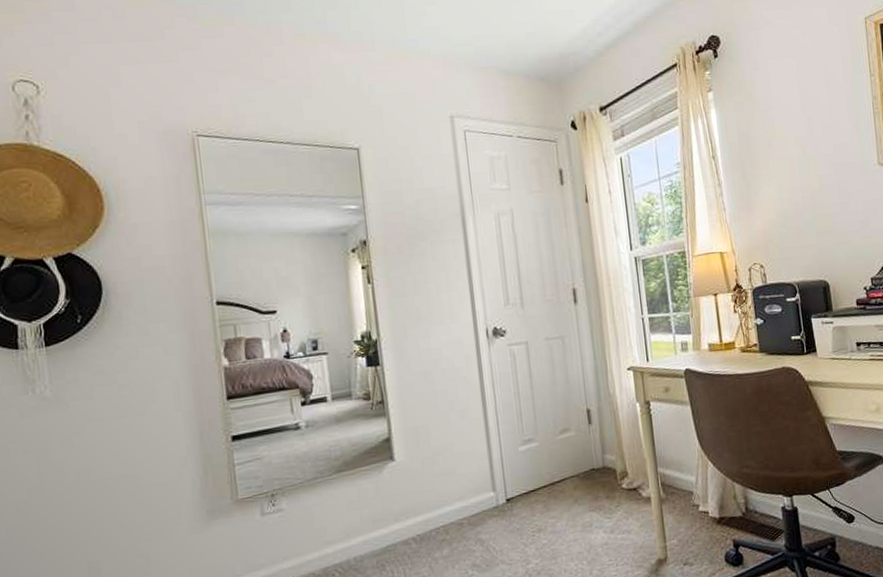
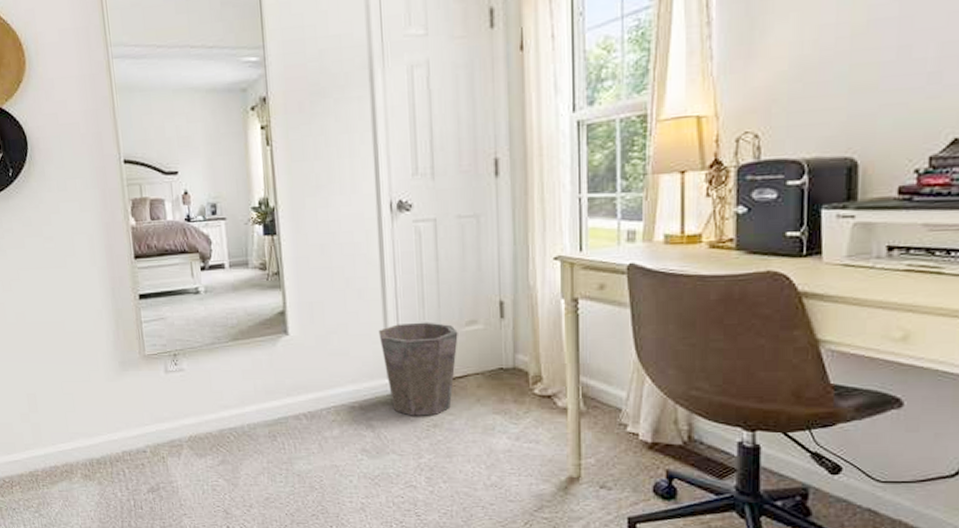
waste bin: none [482,434,554,525] -> present [378,322,458,416]

